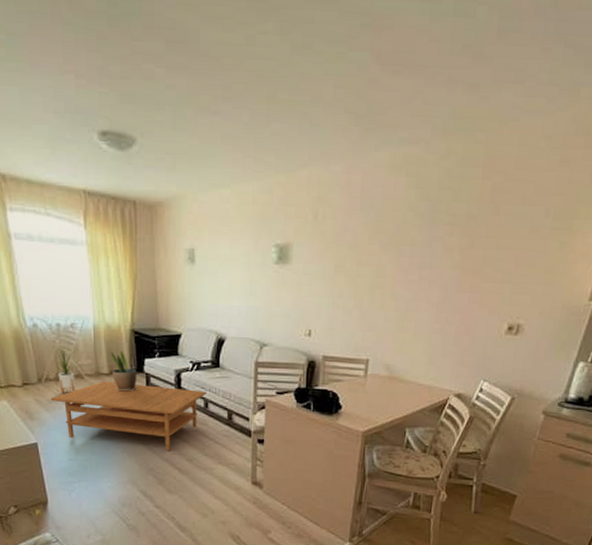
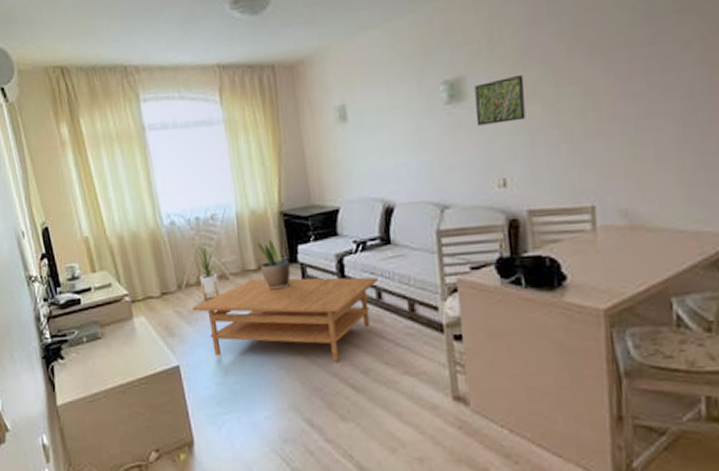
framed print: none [296,250,336,287] -> present [474,74,526,126]

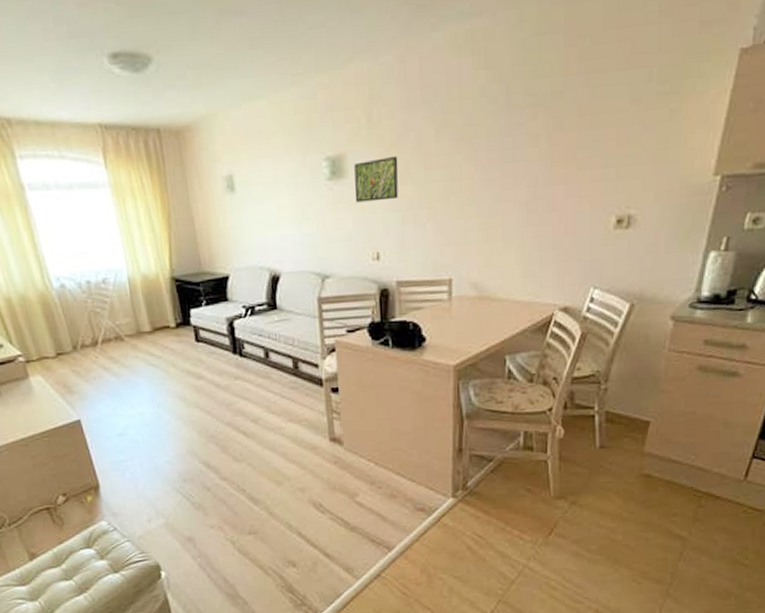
house plant: present [188,241,223,301] -> none [81,304,117,361]
coffee table: present [191,277,378,363] -> none [88,338,265,413]
potted plant: present [257,239,291,290] -> none [151,303,185,350]

